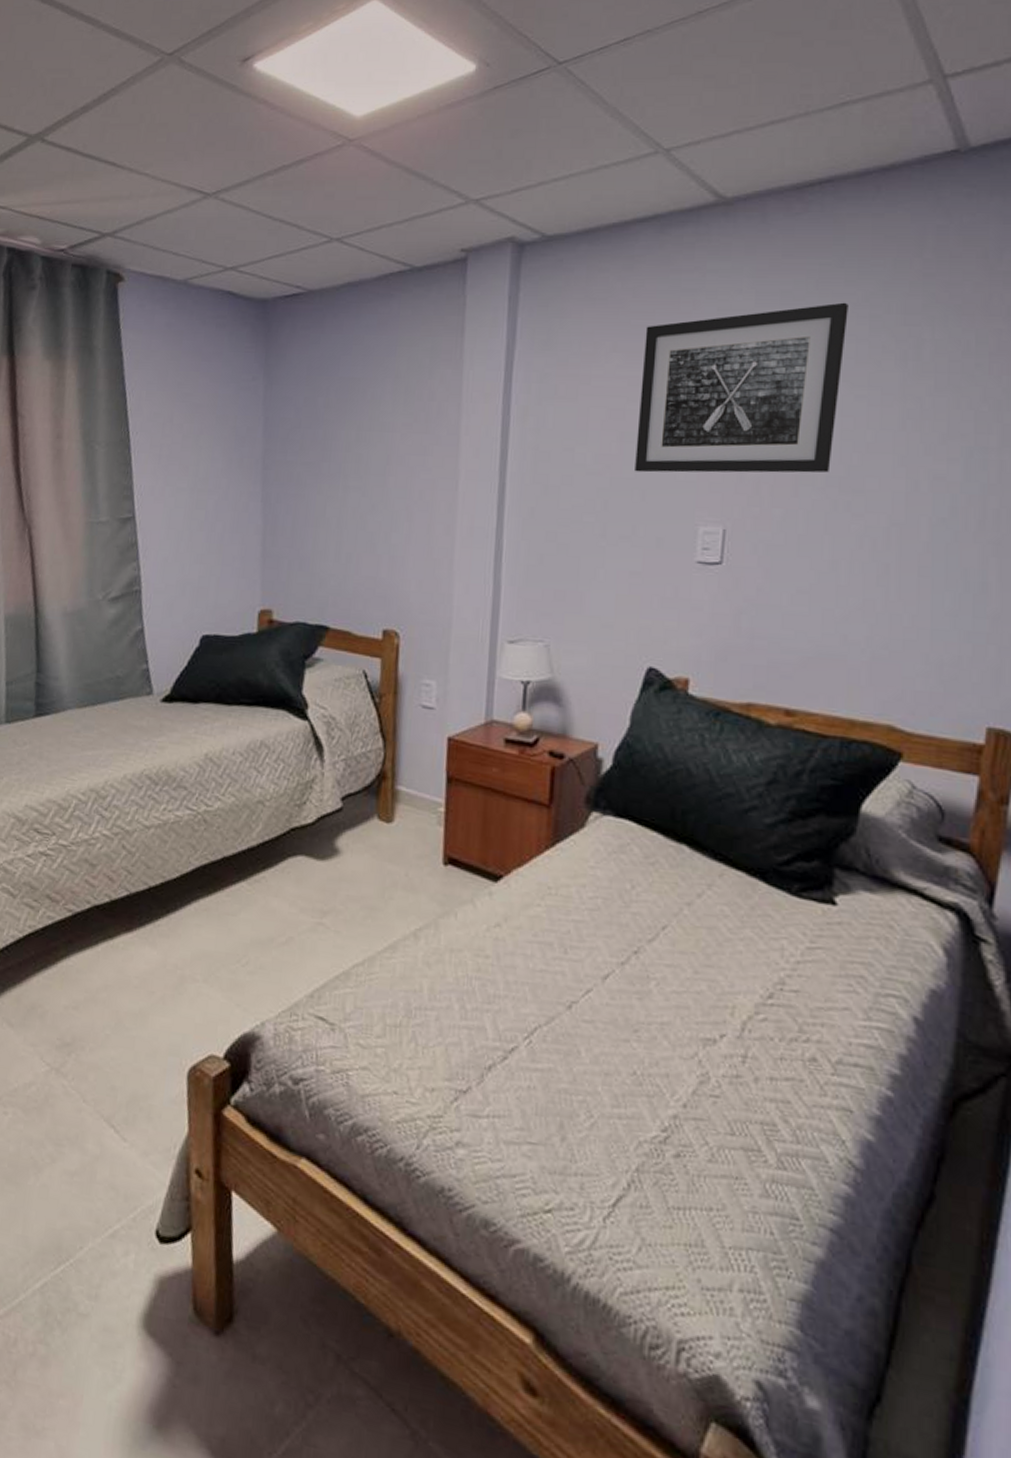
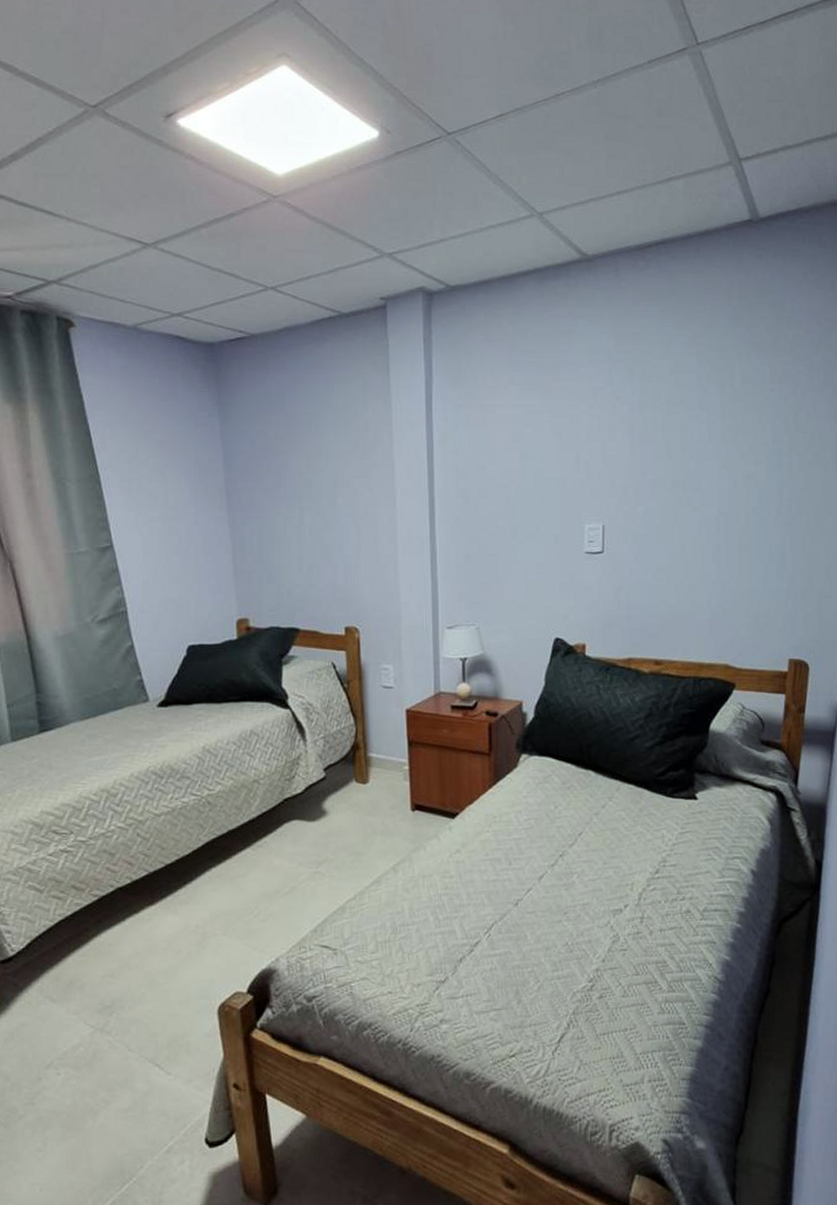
wall art: present [635,302,848,473] -> none [533,341,682,483]

